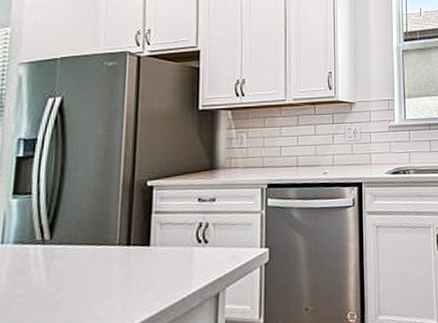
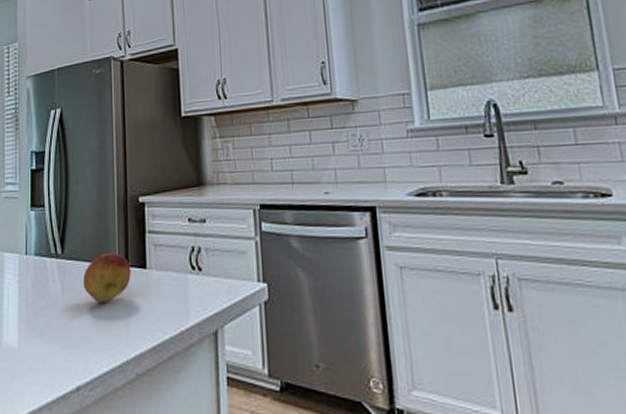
fruit: none [75,233,133,282] -> present [83,252,131,302]

